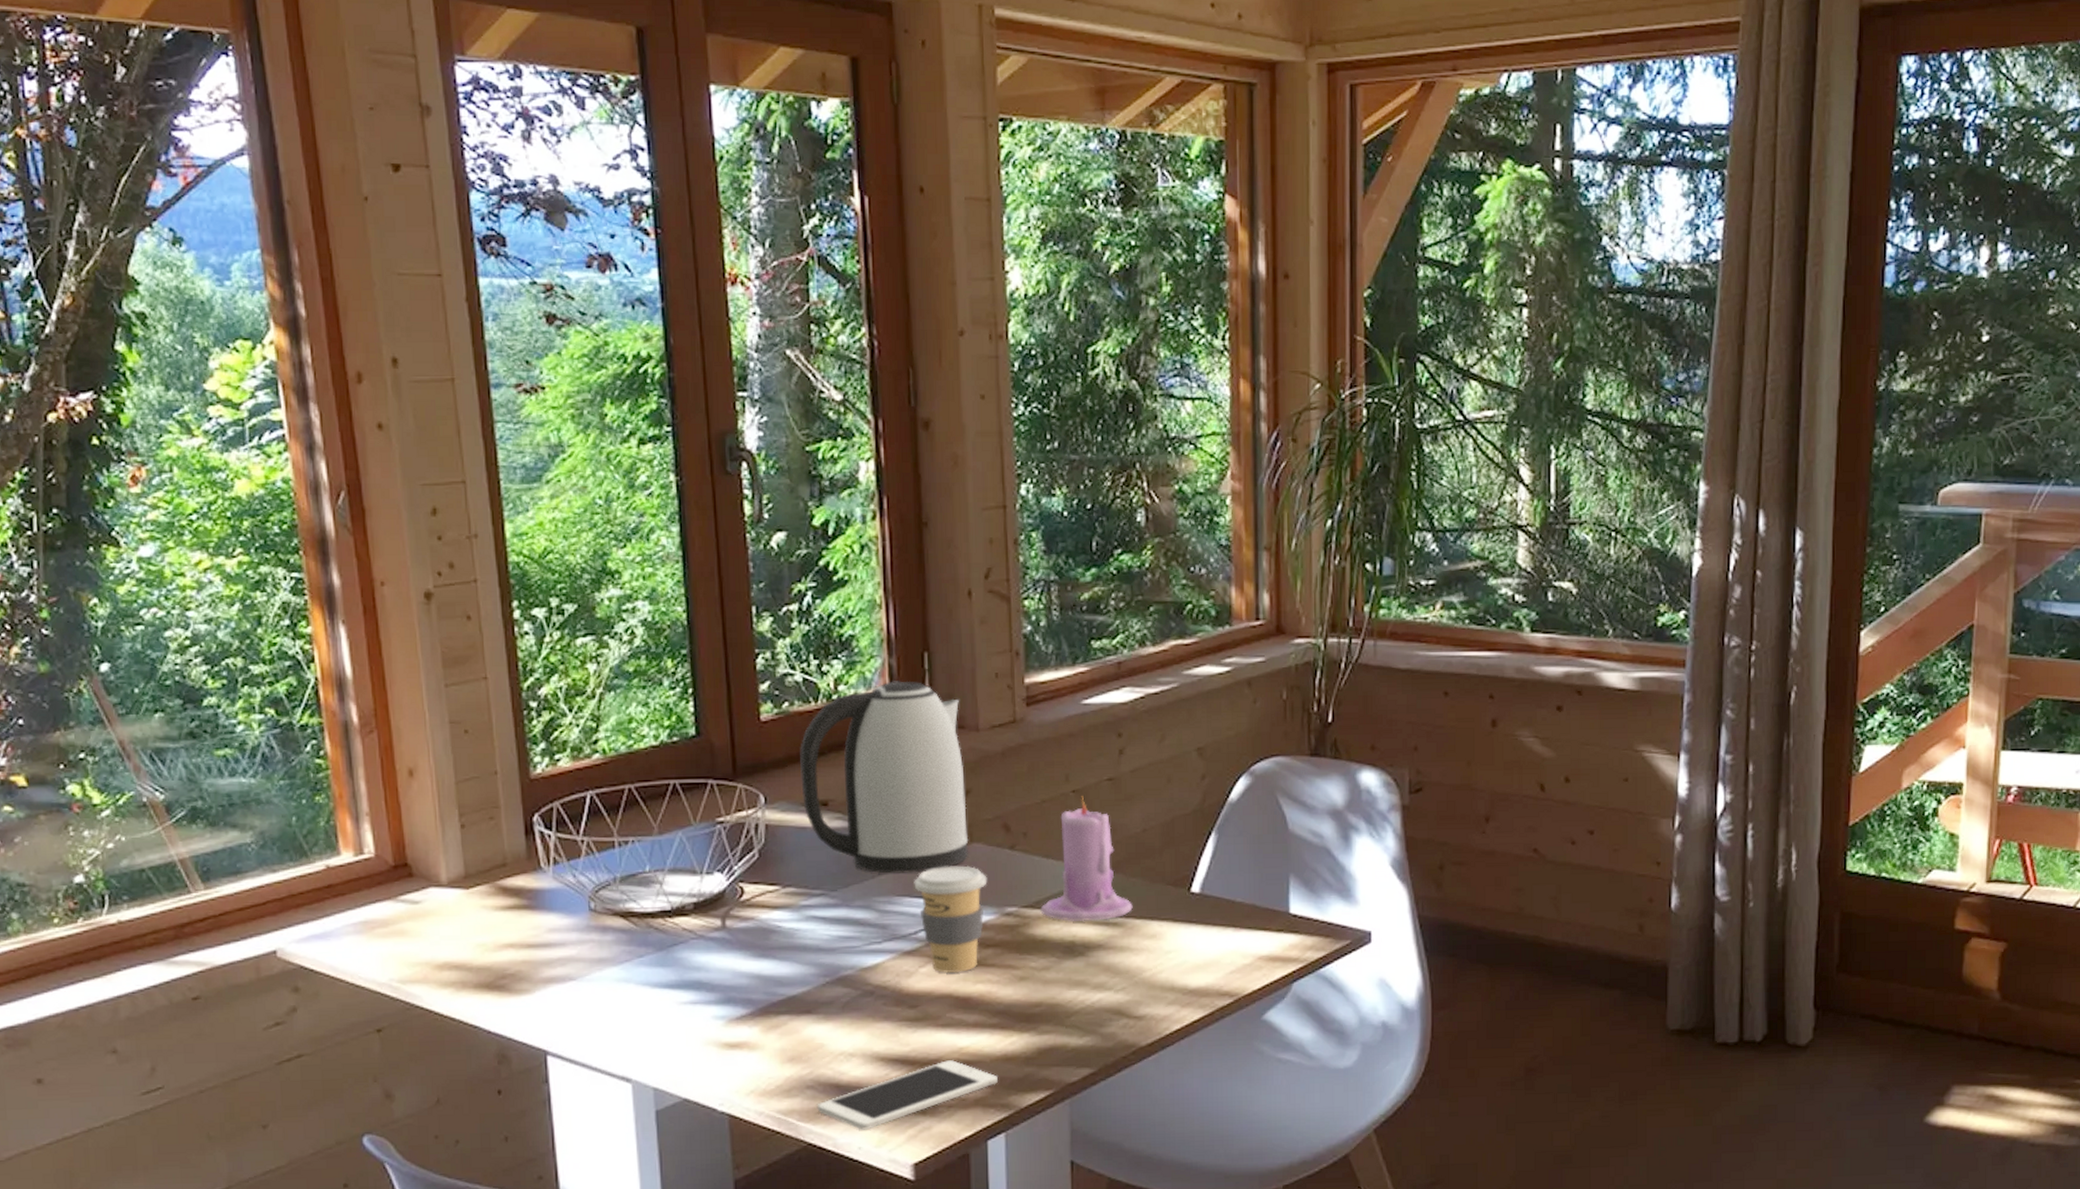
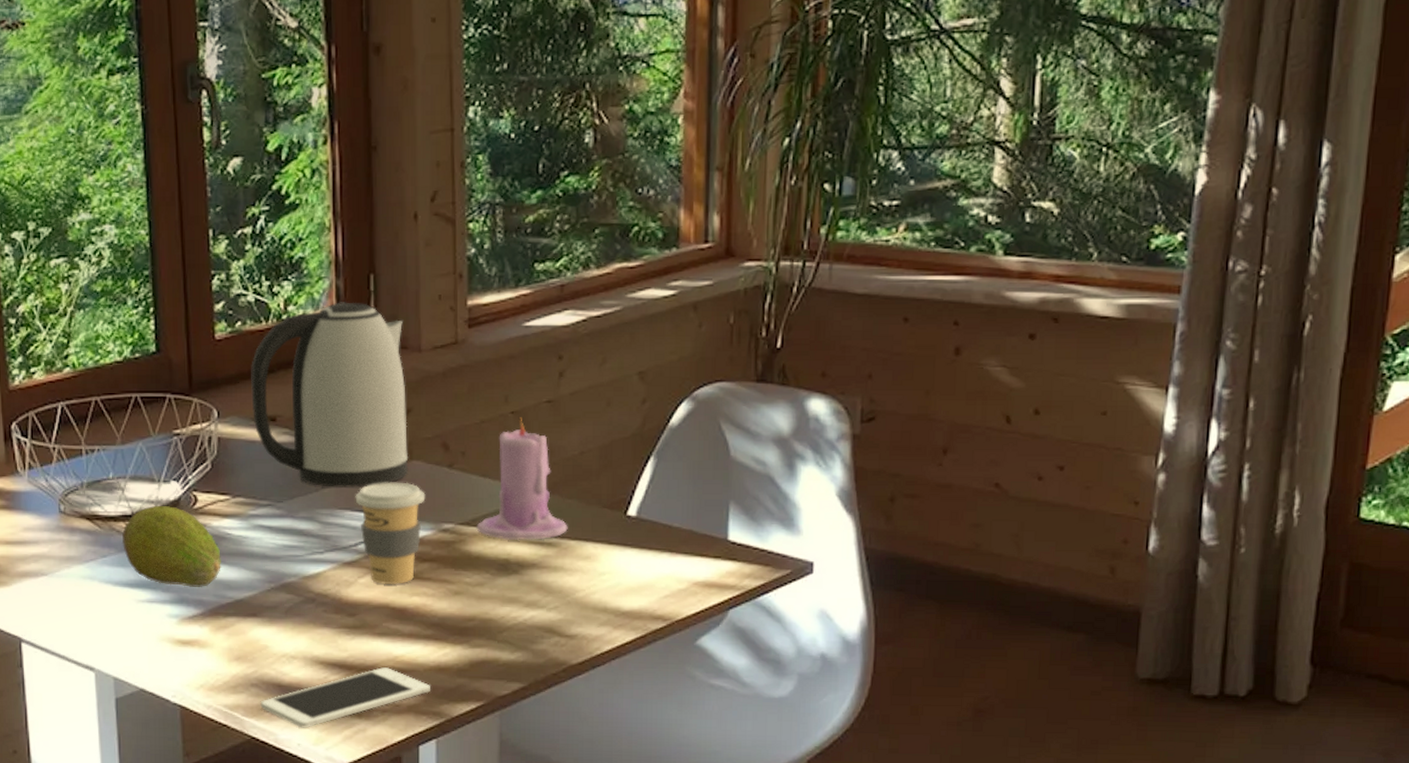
fruit: none [660,898,772,985] -> present [121,505,221,587]

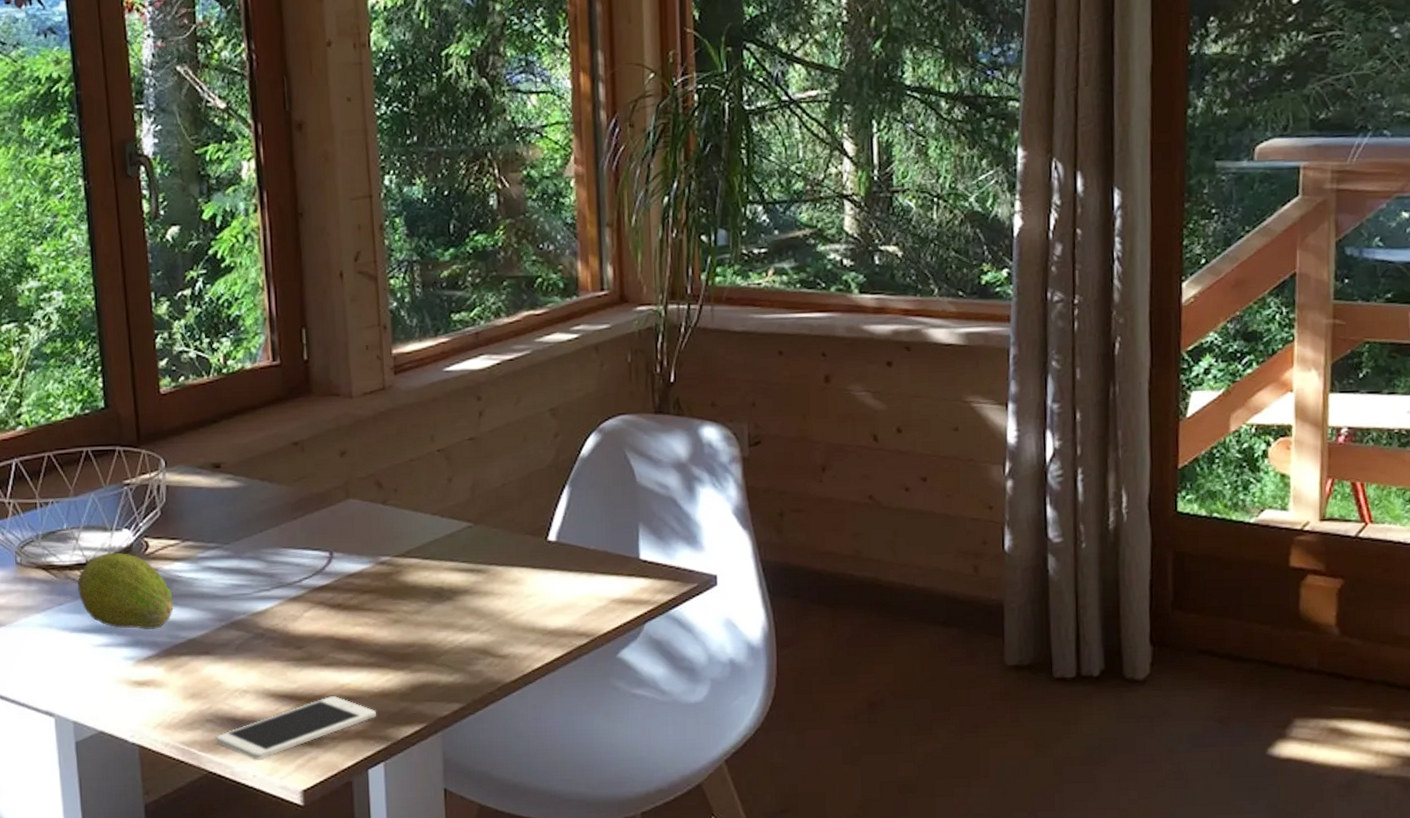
kettle: present [250,302,409,488] -> none [195,354,346,528]
coffee cup: present [355,482,426,585] -> none [297,519,363,618]
candle: present [476,416,568,540] -> none [411,453,495,569]

